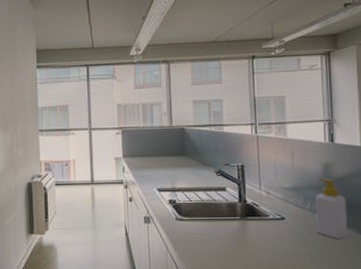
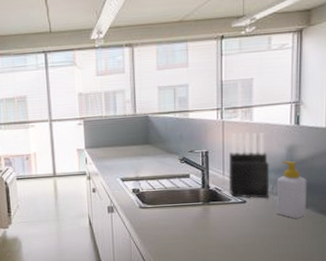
knife block: none [265,148,308,216] -> present [229,132,269,199]

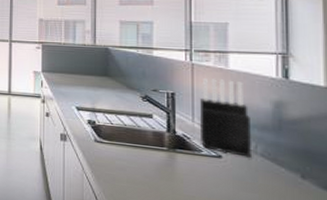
soap bottle: present [276,160,307,218] -> none [260,117,304,189]

